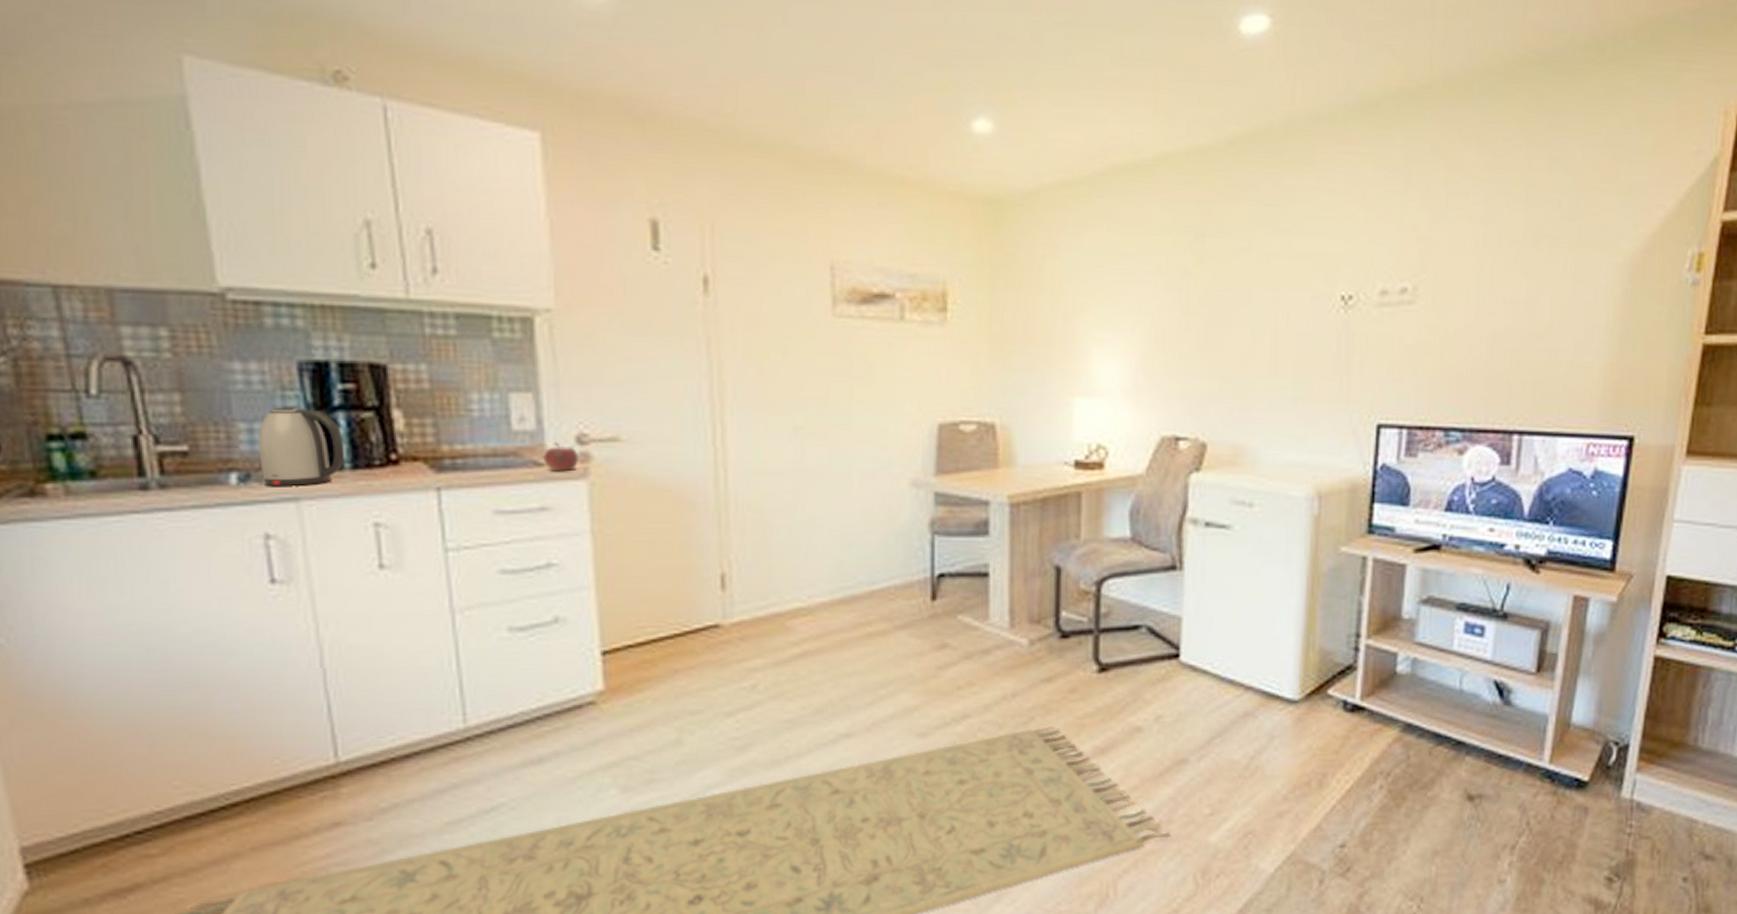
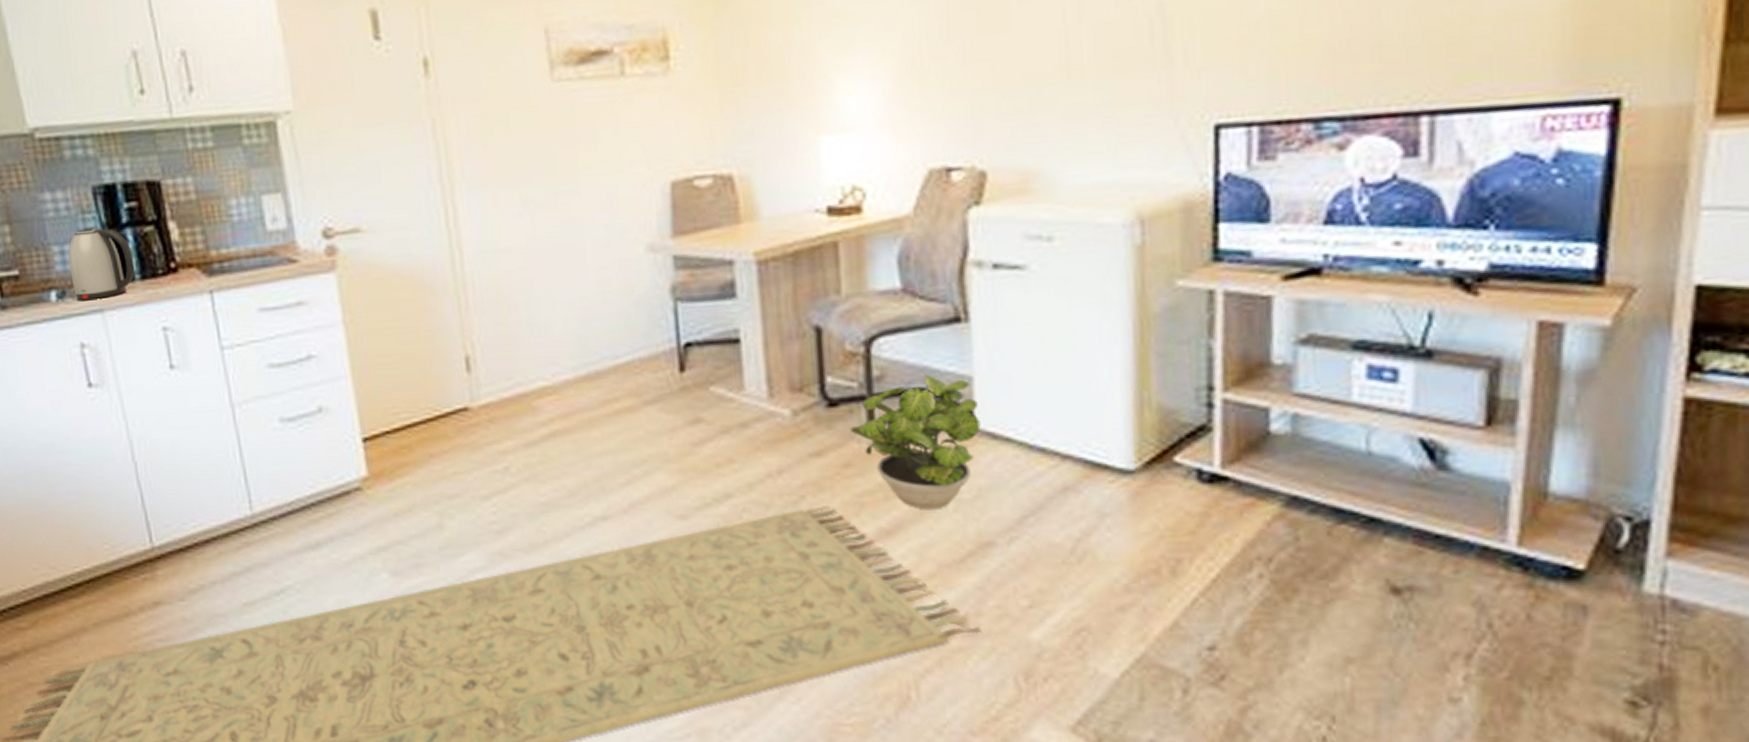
fruit: present [542,442,580,472] -> none [294,238,327,267]
potted plant: none [1078,615,1185,730] -> present [850,376,981,509]

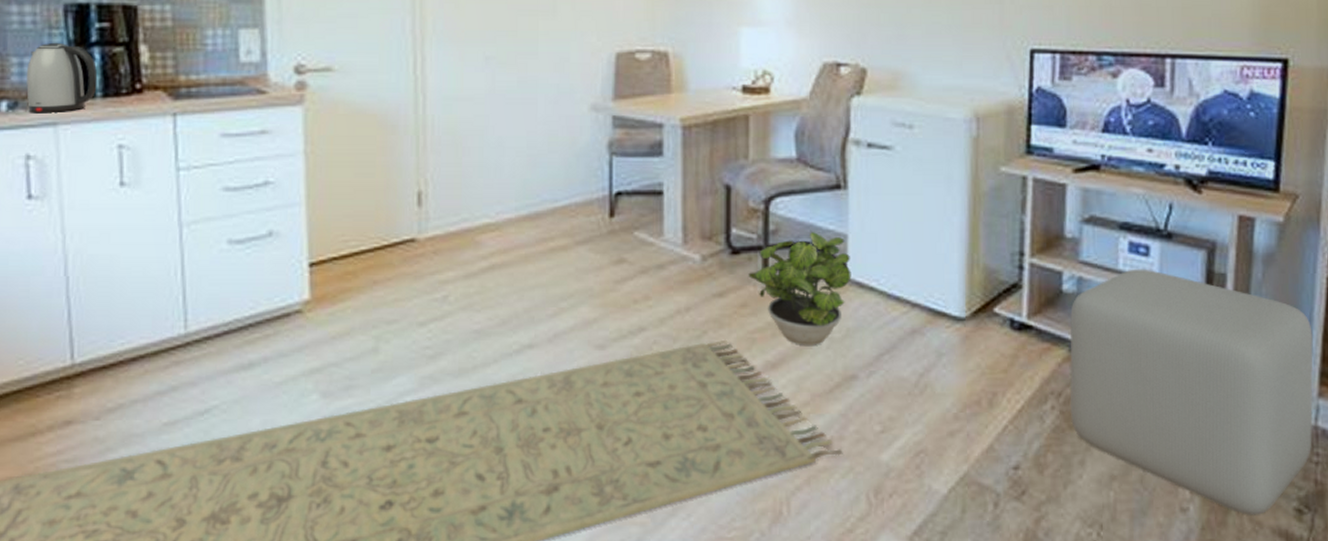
pouf: none [1283,398,1658,708] -> present [1070,269,1313,515]

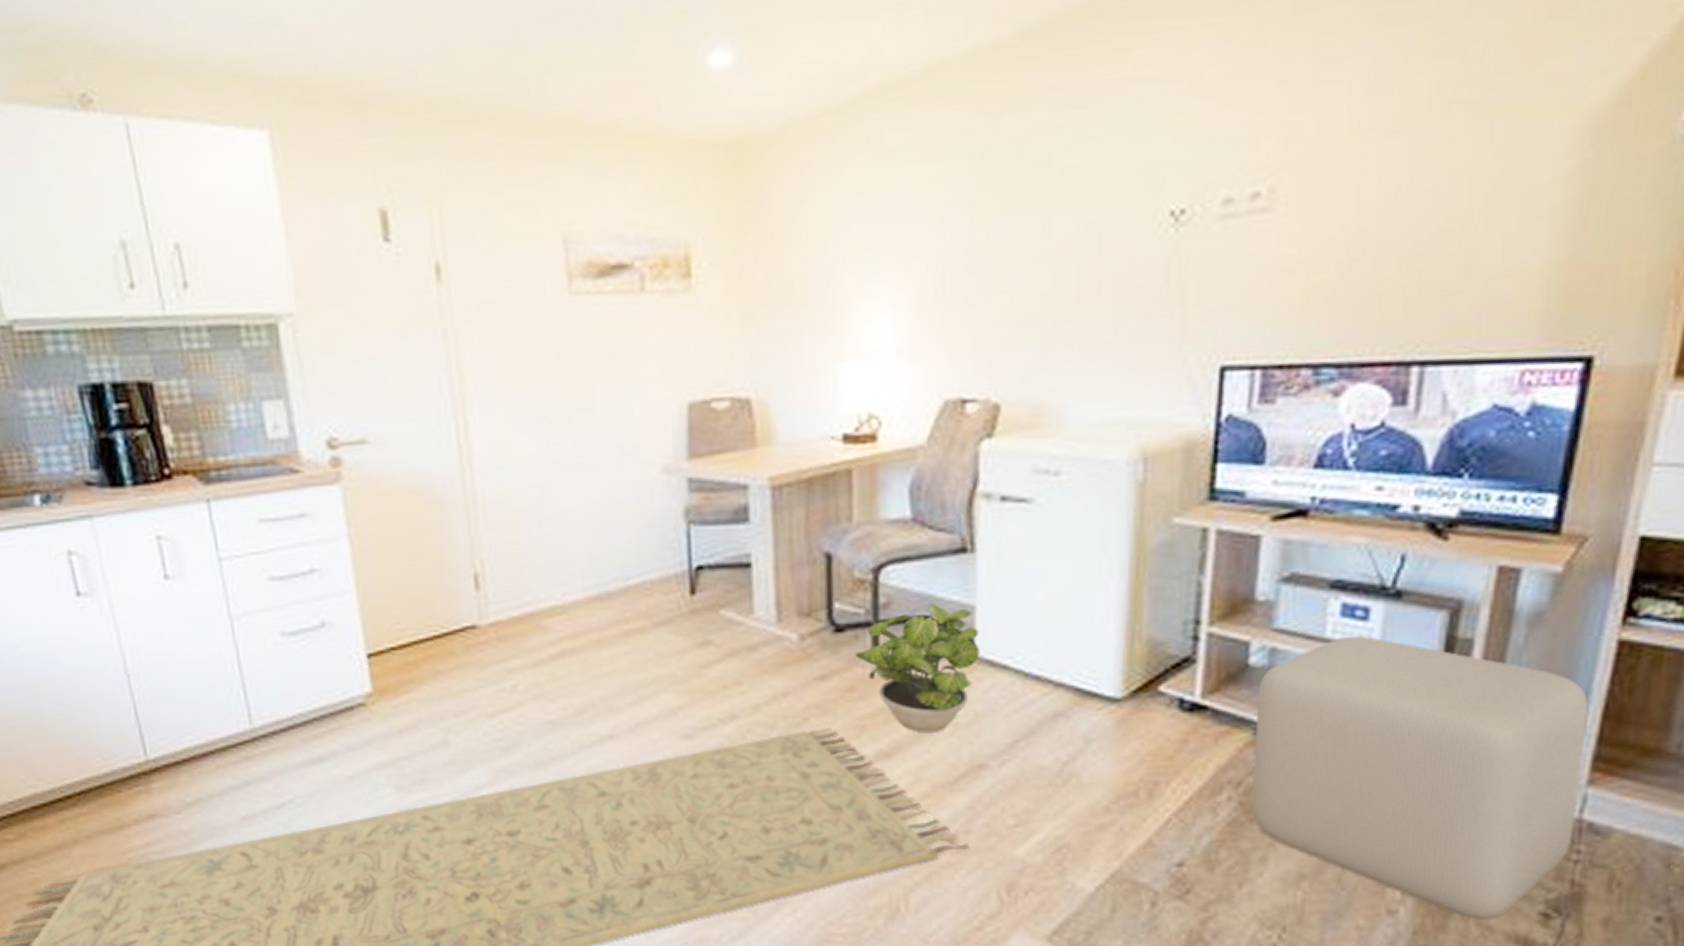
kettle: present [26,42,98,114] -> none [52,428,126,506]

